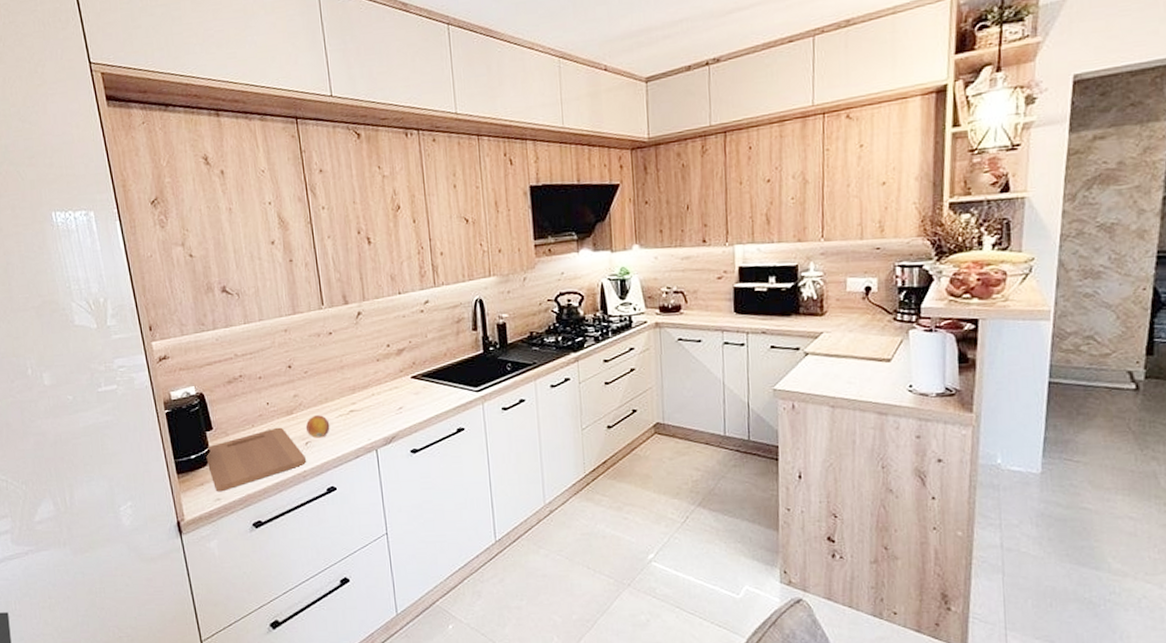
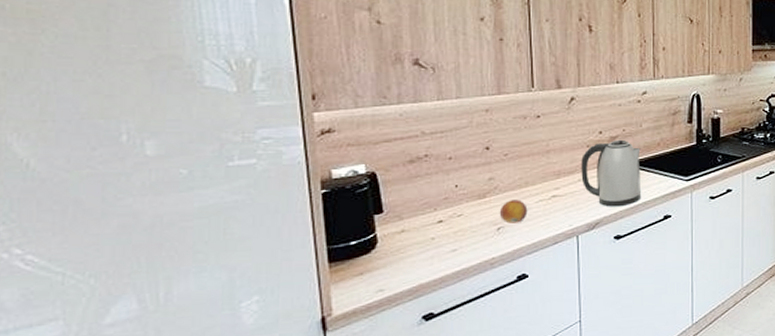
cutting board: present [204,427,306,492] -> none [369,211,495,282]
kettle: none [373,351,433,421] -> present [581,139,642,207]

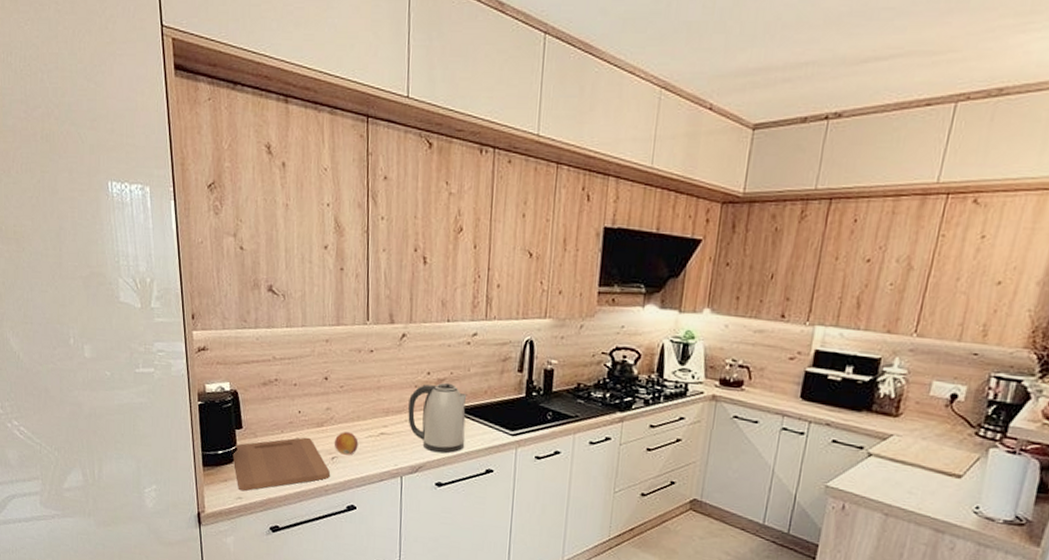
cutting board: none [369,211,495,282] -> present [231,437,330,492]

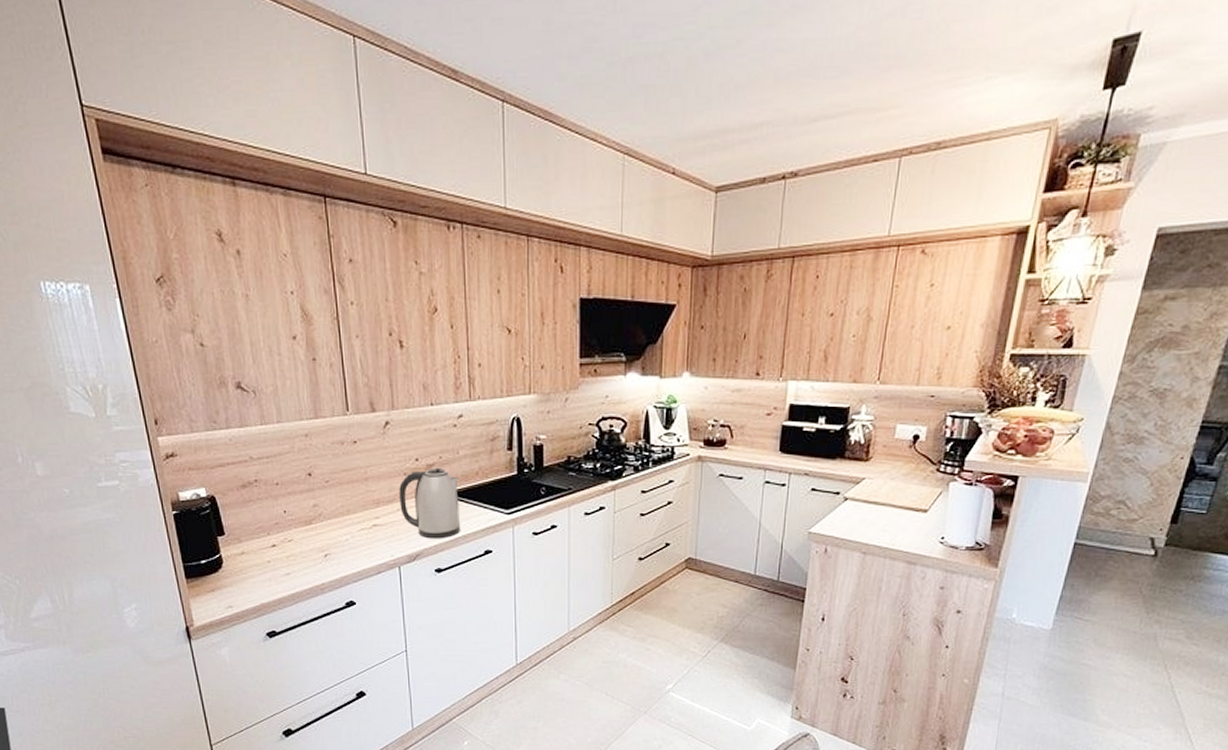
cutting board: present [231,437,330,492] -> none [215,537,324,600]
fruit: present [334,432,359,455] -> none [325,527,351,551]

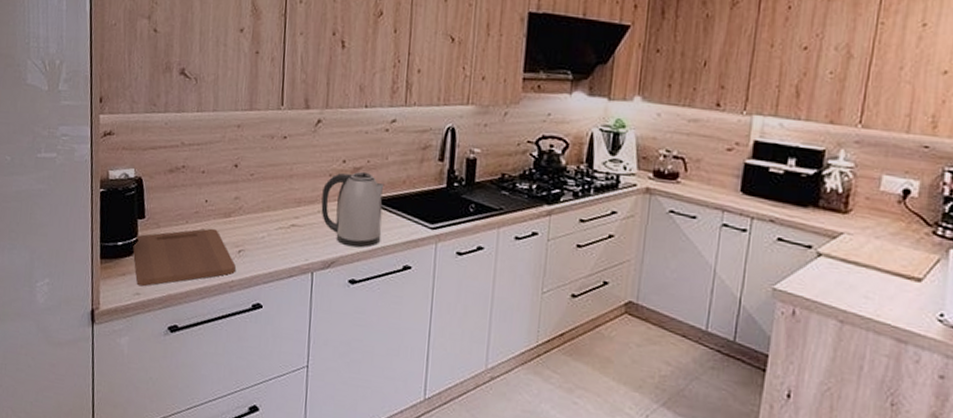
cutting board: none [215,537,324,600] -> present [132,228,236,287]

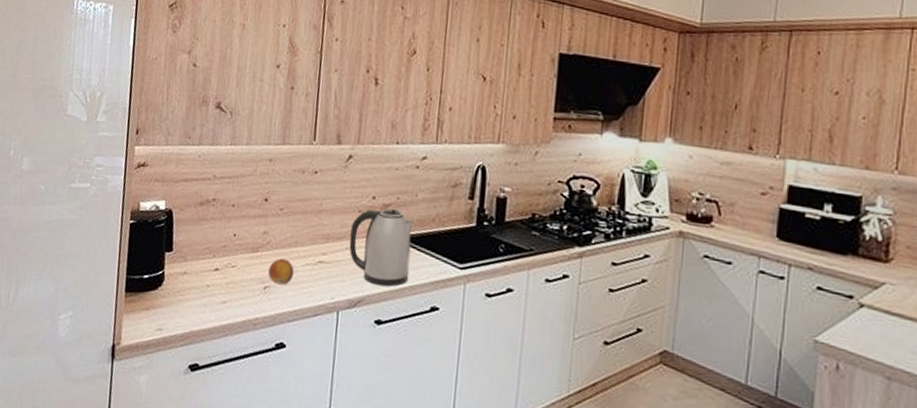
cutting board: present [132,228,236,287] -> none [158,263,261,322]
fruit: none [241,223,268,248] -> present [267,258,294,285]

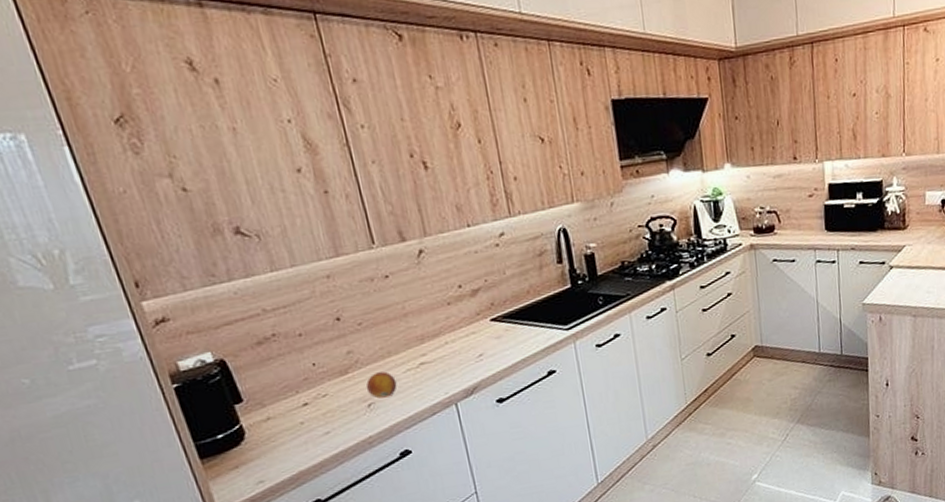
kettle: present [349,208,414,287] -> none [444,291,518,369]

